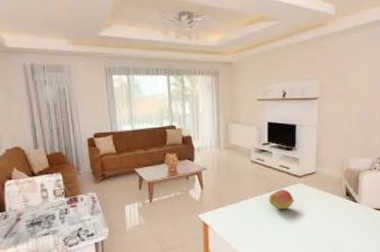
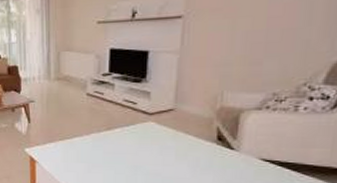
fruit: present [268,189,295,210] -> none [108,128,143,151]

